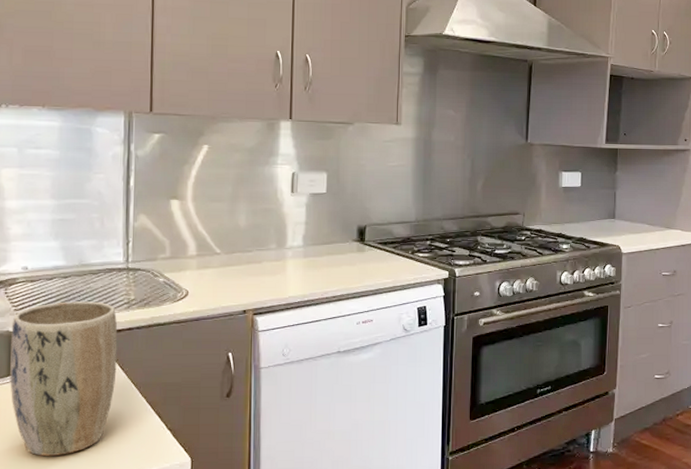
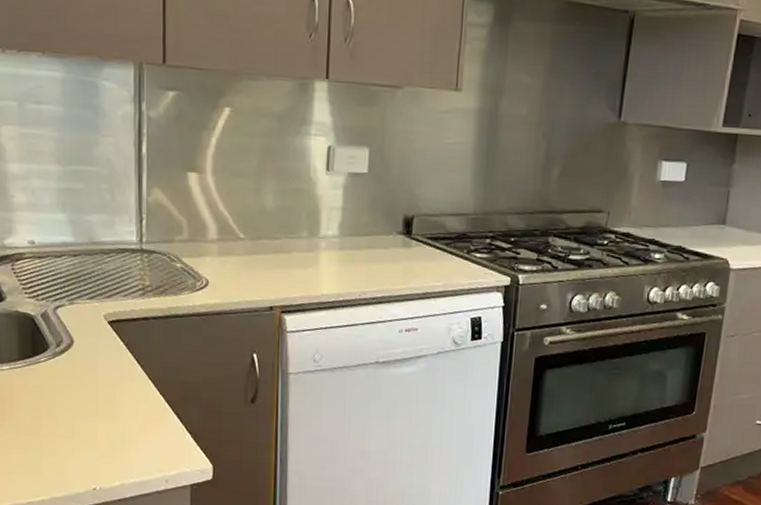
plant pot: present [10,301,118,456] -> none [21,283,133,449]

